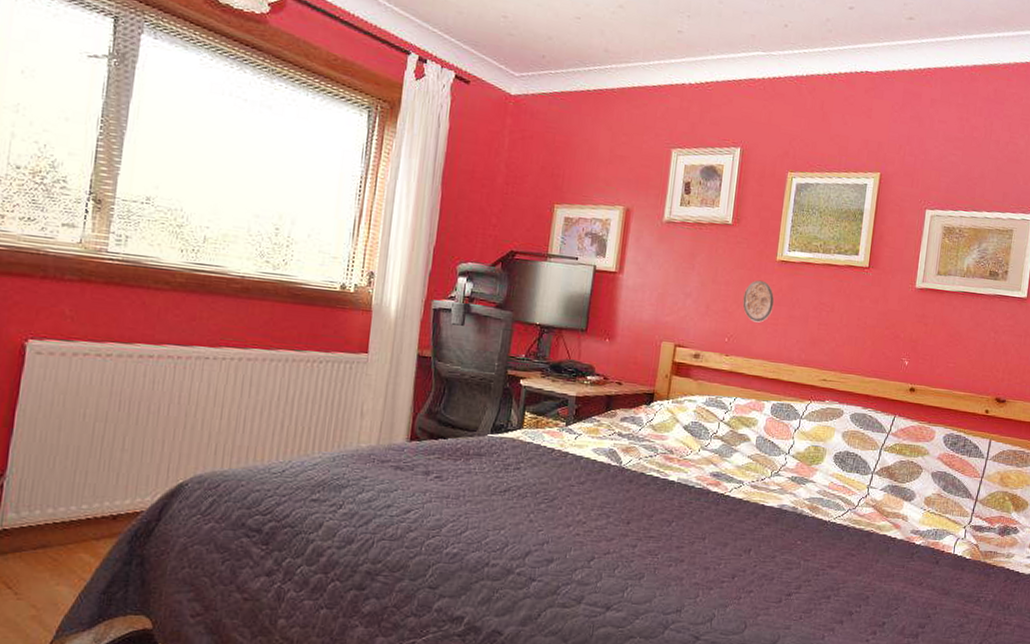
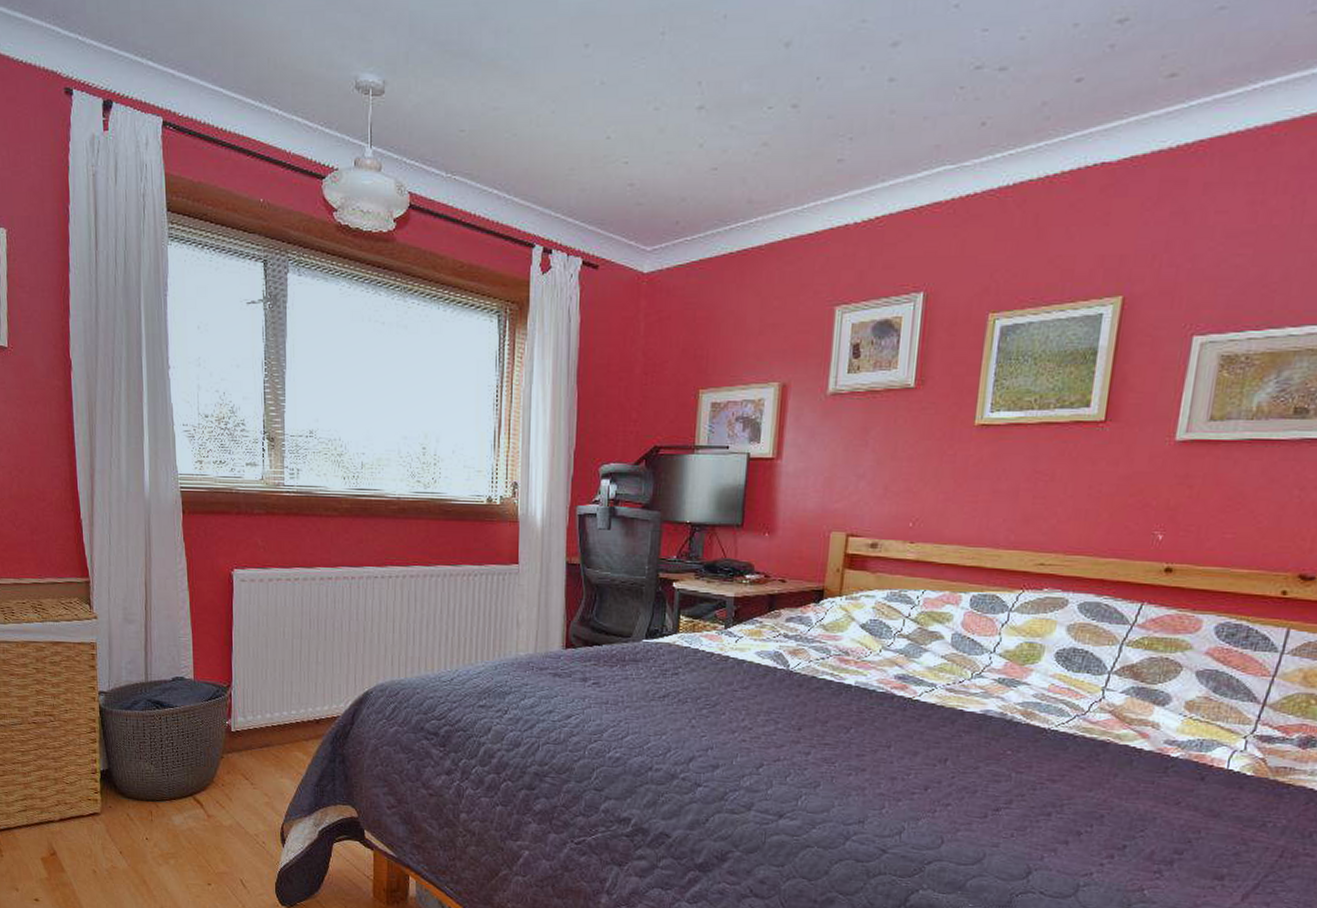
decorative medallion: present [742,280,775,323] -> none [930,451,973,502]

